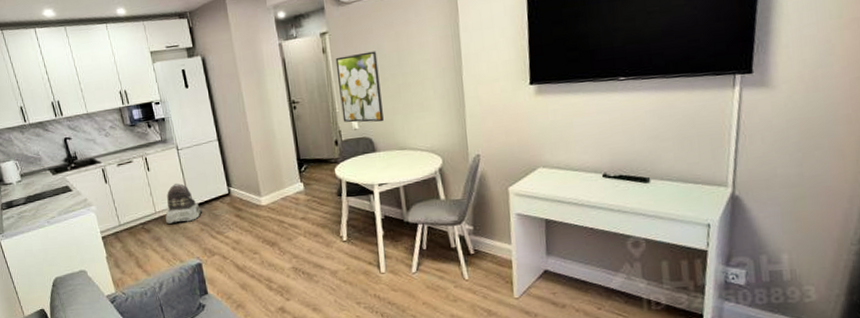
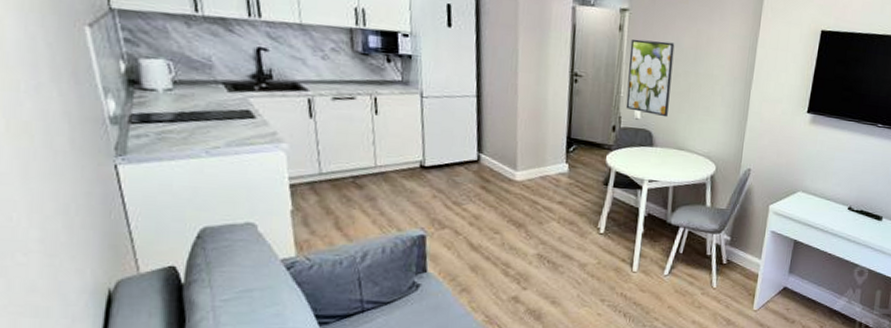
backpack: present [165,183,203,224] -> none [388,136,440,185]

